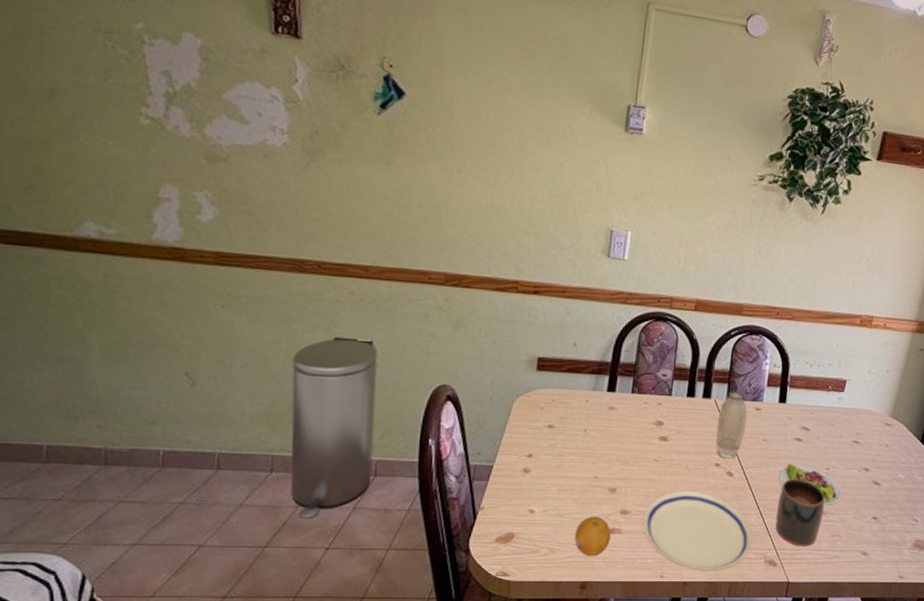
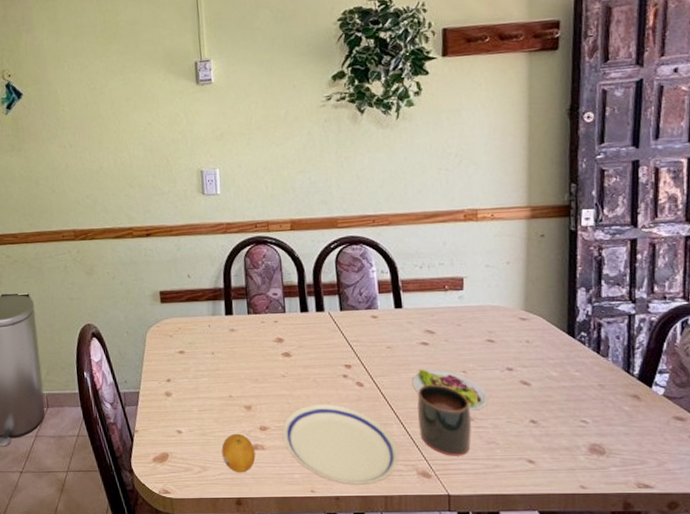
vase: present [715,391,748,459] -> none [335,302,366,369]

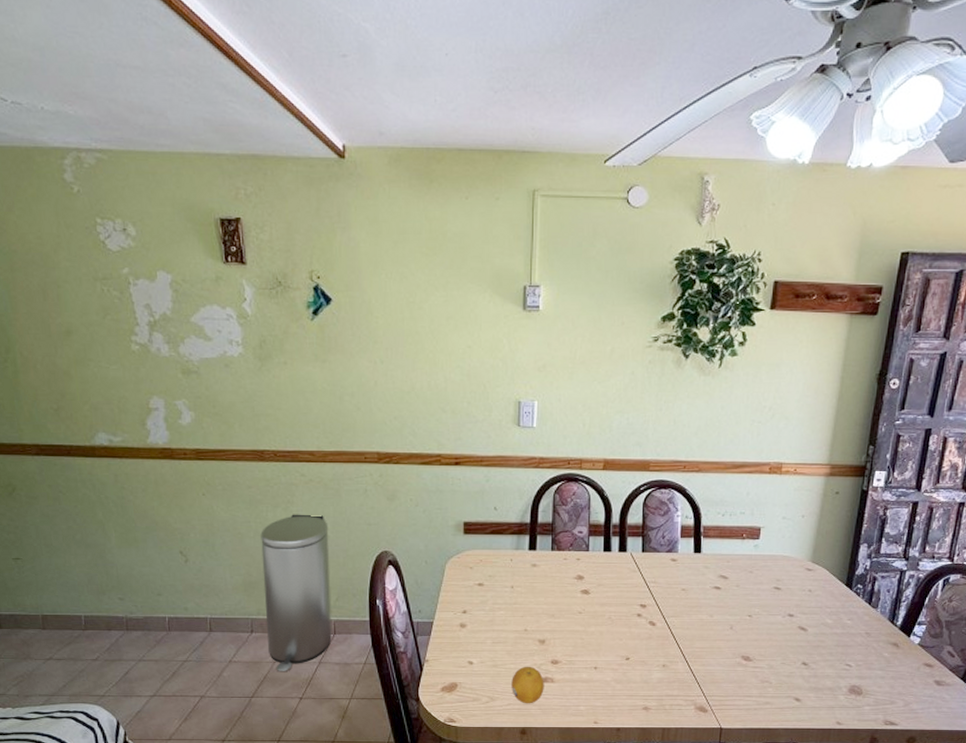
plate: present [283,404,400,485] -> none [573,641,681,717]
salad plate: present [412,369,489,411] -> none [701,612,769,652]
mug: present [417,384,472,456] -> none [702,626,751,693]

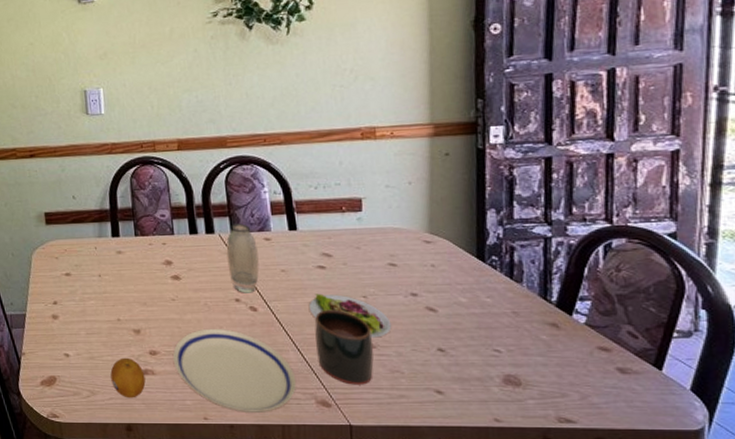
plate: none [573,641,681,717] -> present [173,329,297,412]
vase: none [635,544,664,609] -> present [226,223,259,293]
salad plate: none [701,612,769,652] -> present [308,294,392,338]
mug: none [702,626,751,693] -> present [314,309,374,385]

